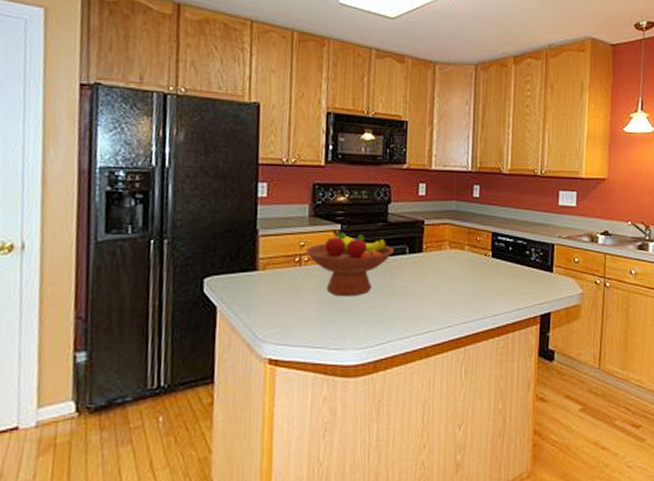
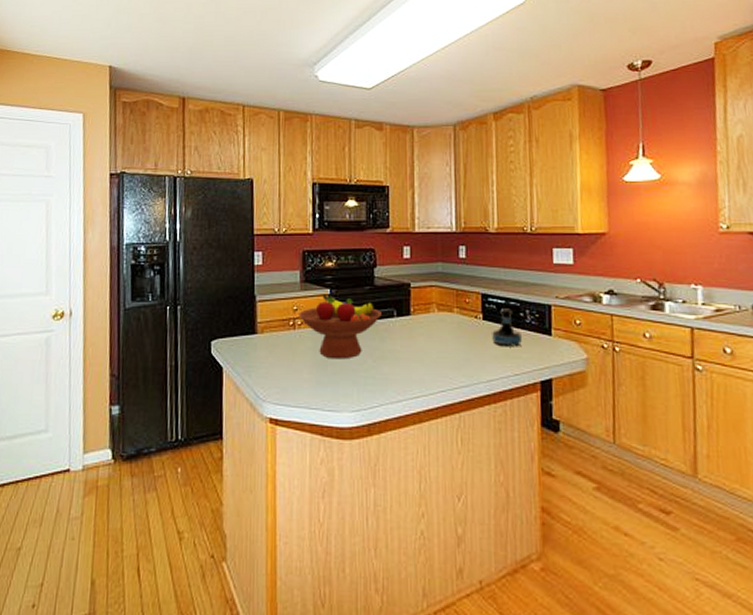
tequila bottle: none [499,247,526,283] -> present [492,308,522,347]

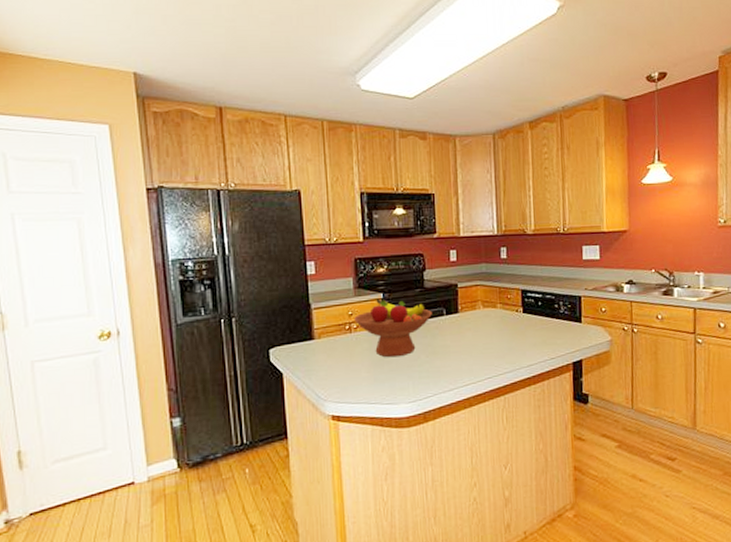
tequila bottle: present [492,308,522,347] -> none [531,301,557,335]

